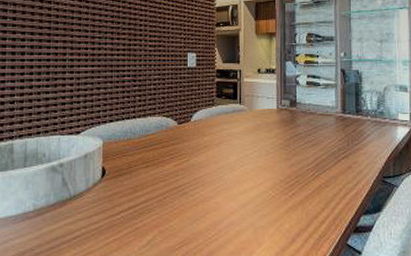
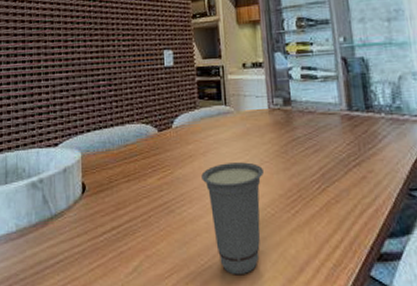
cup: none [214,153,268,246] -> present [201,162,263,275]

